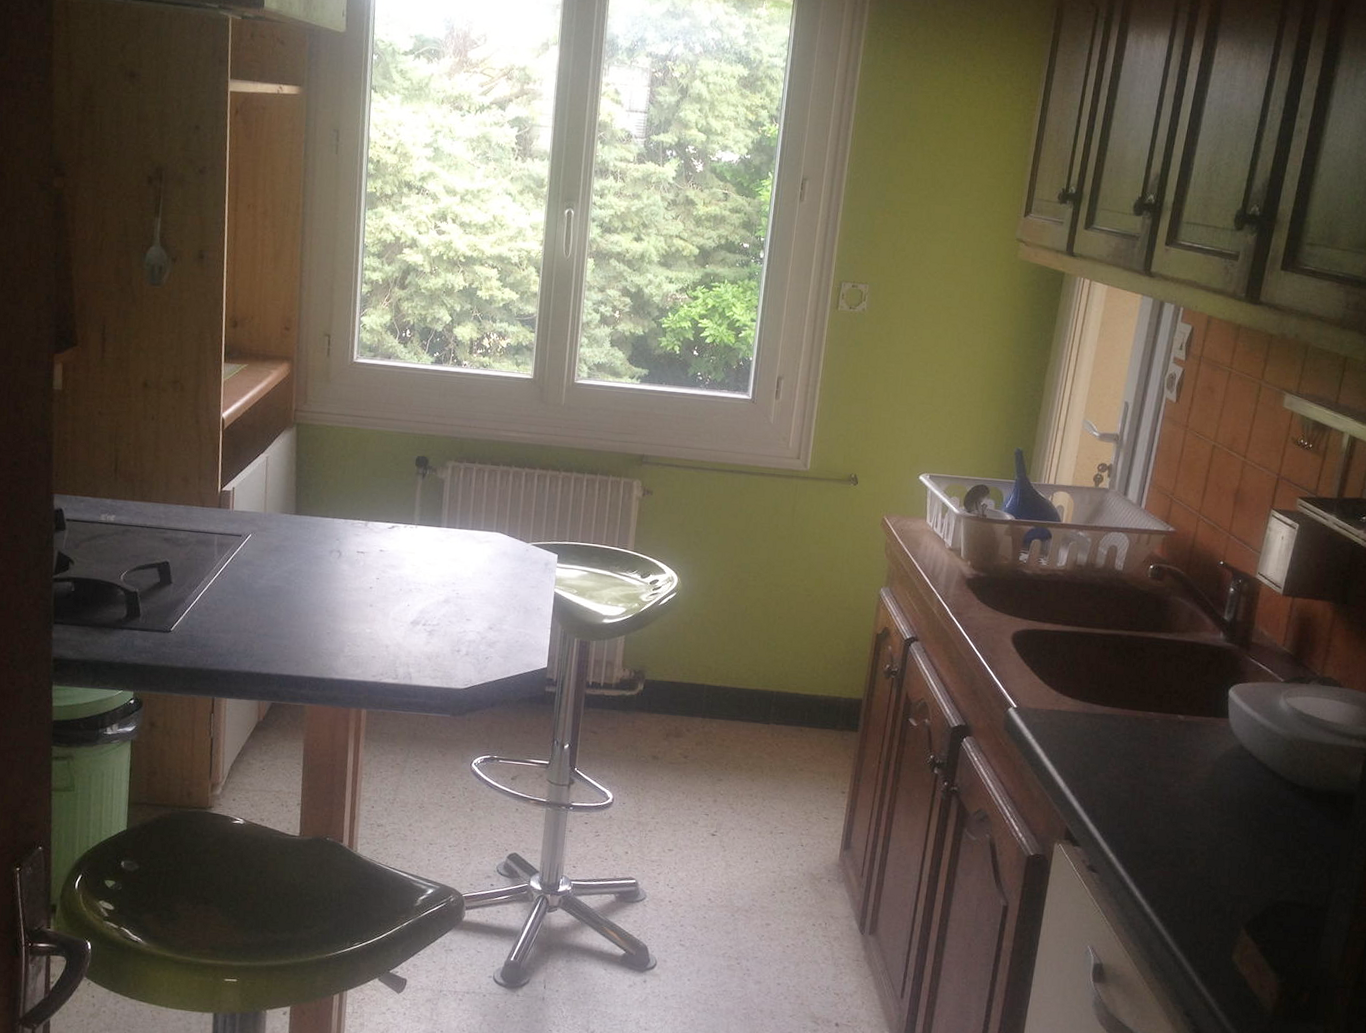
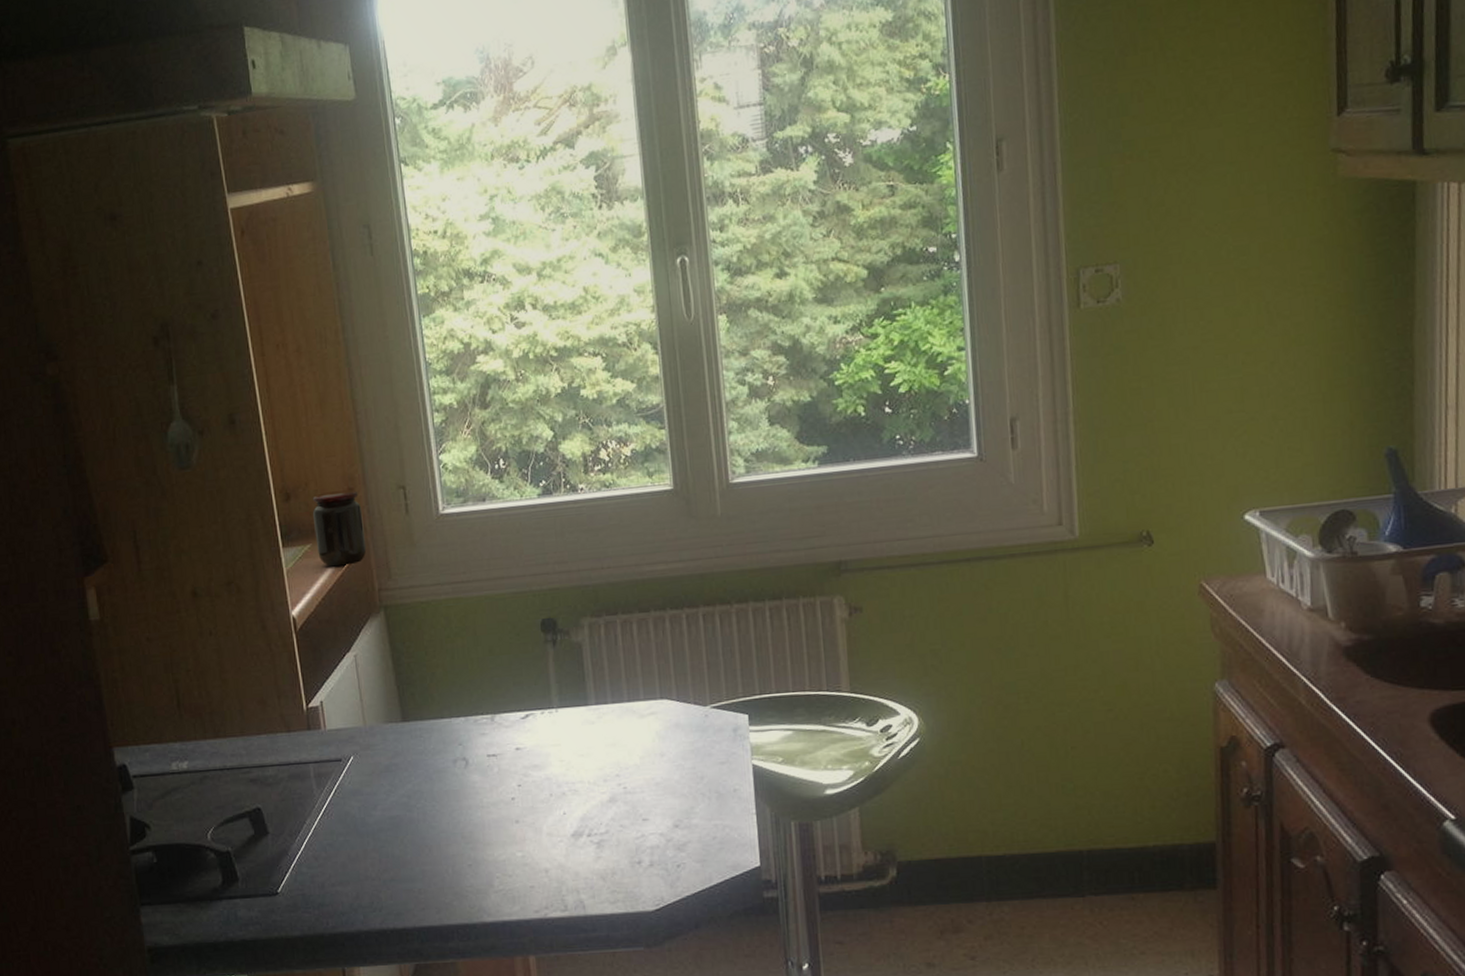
jar: none [251,327,294,387] -> present [312,490,367,567]

